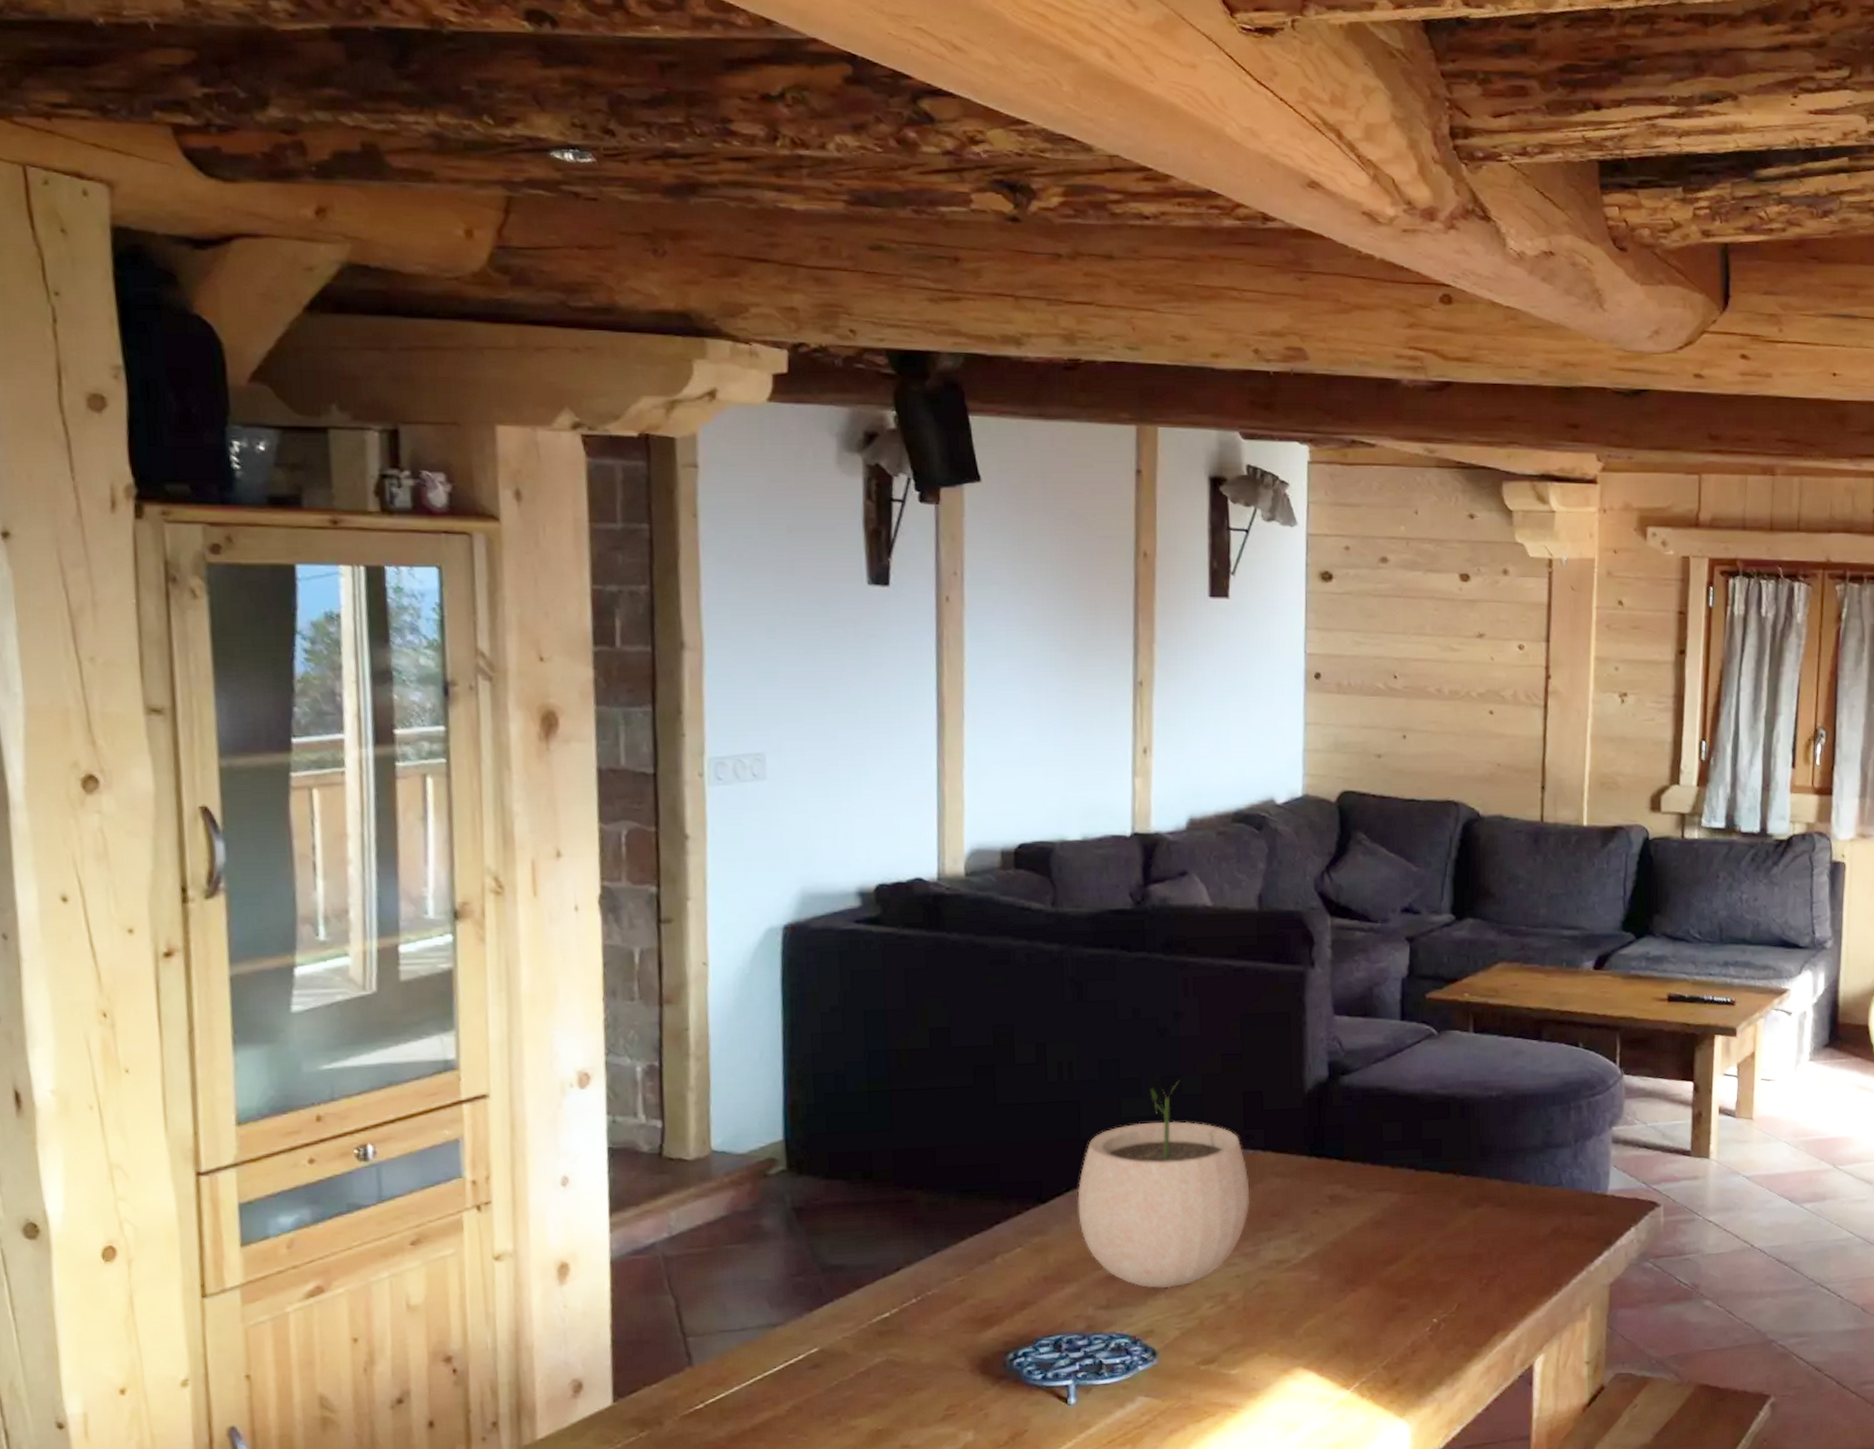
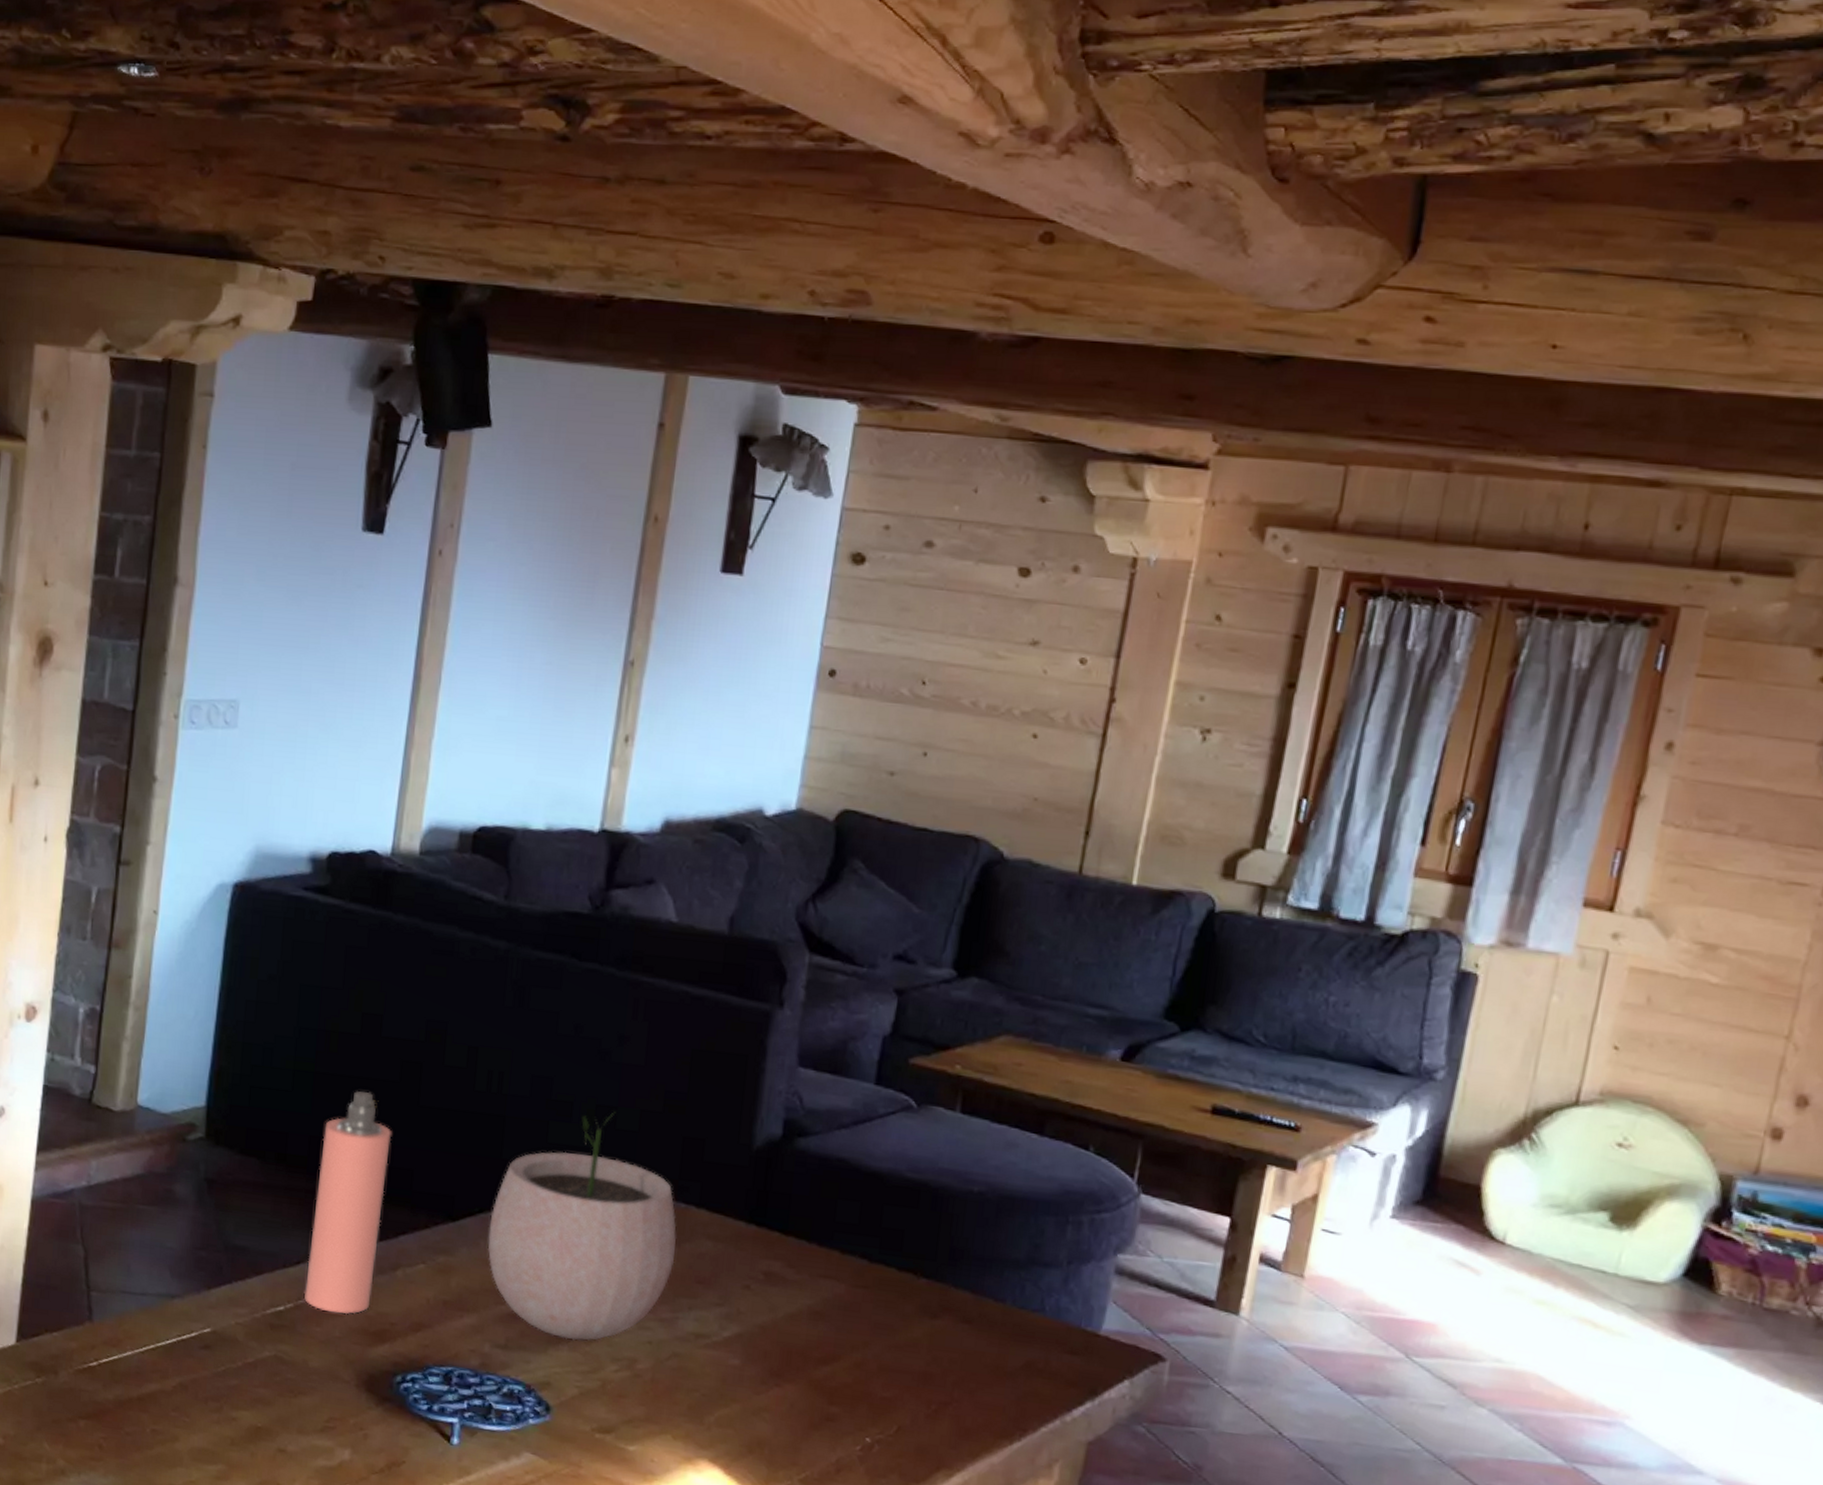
spray bottle: none [906,1099,974,1309] -> present [304,1091,393,1315]

